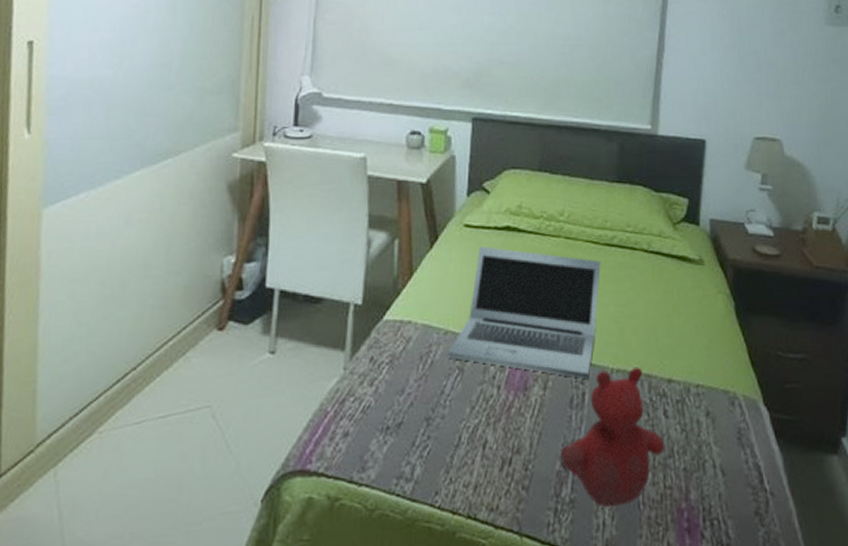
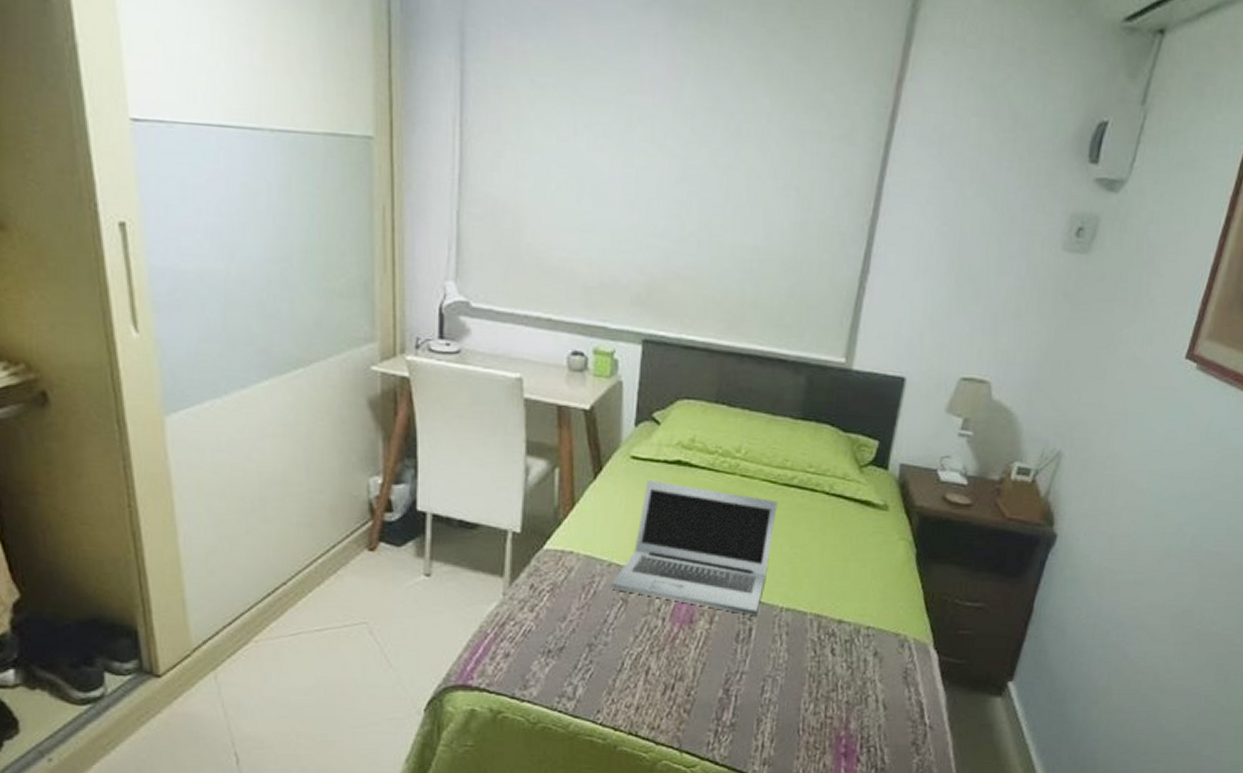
stuffed bear: present [561,366,665,508] -> none [724,607,830,732]

